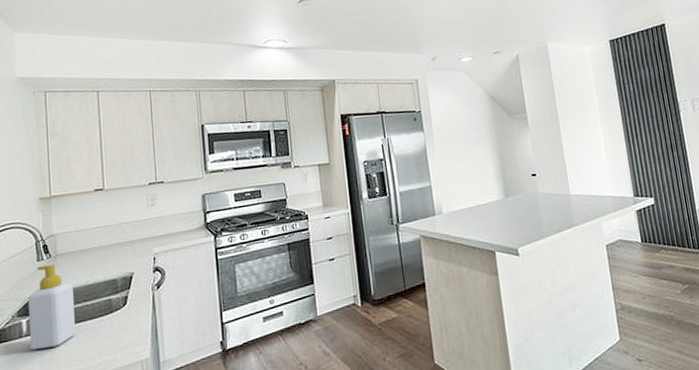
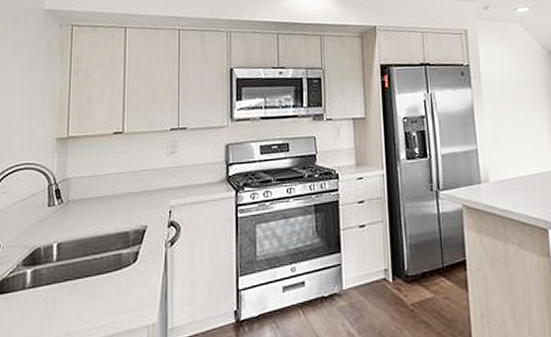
soap bottle: present [27,264,75,350] -> none [33,211,83,304]

